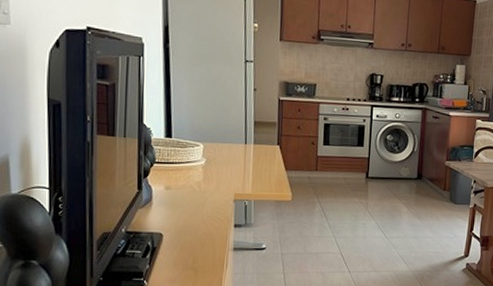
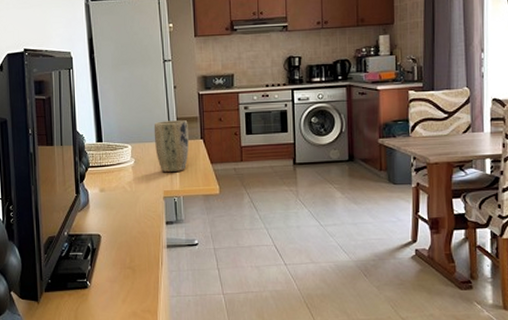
plant pot: none [228,122,266,176] -> present [153,120,189,173]

